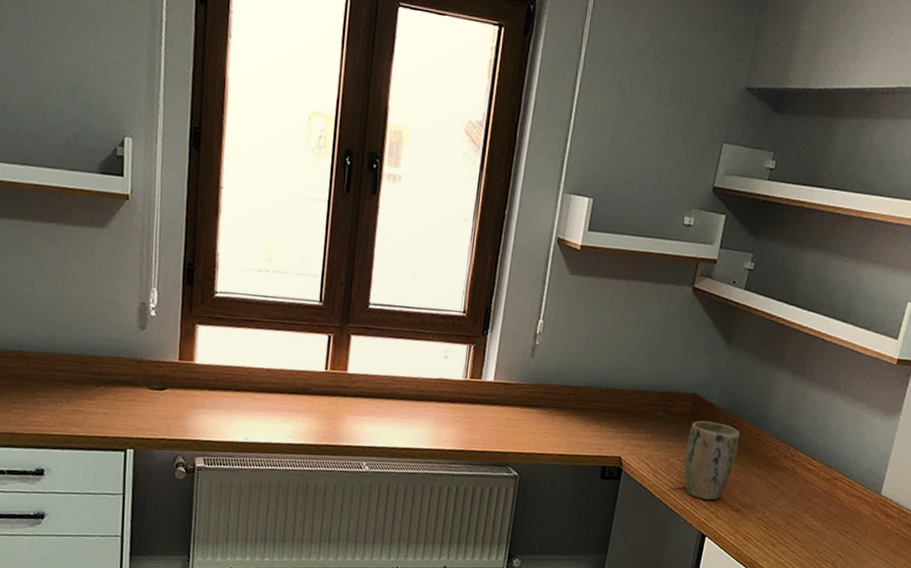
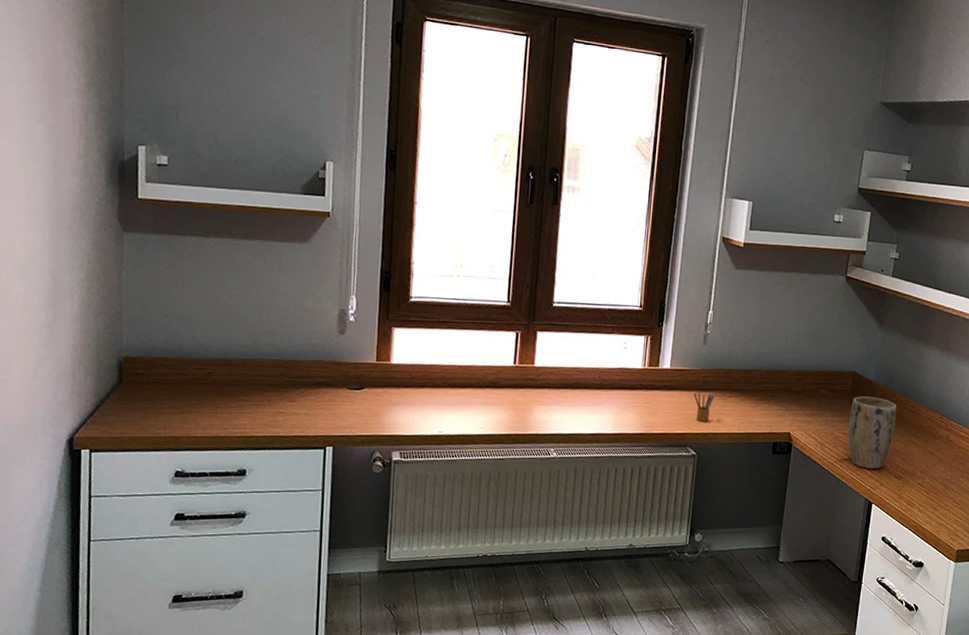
pencil box: none [517,407,543,441] -> present [693,391,716,422]

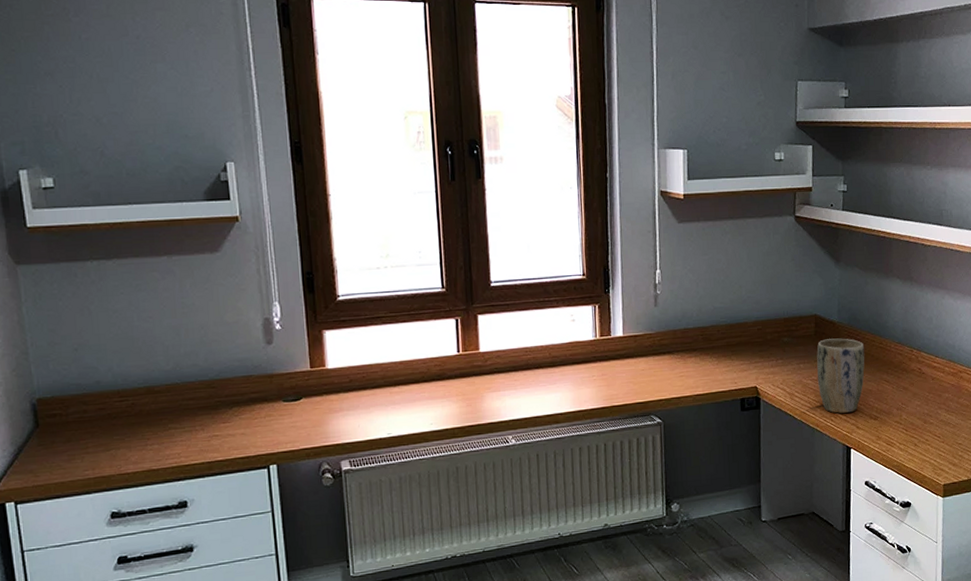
pencil box: present [693,391,716,422] -> none [650,355,675,387]

